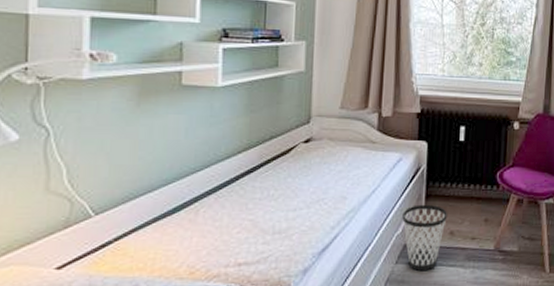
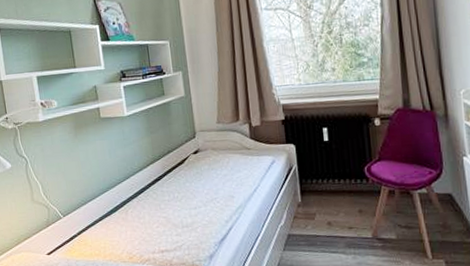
wastebasket: present [402,204,447,271] -> none [283,199,323,257]

